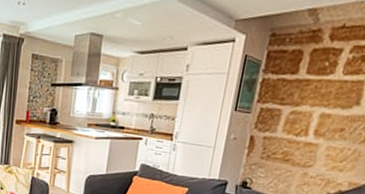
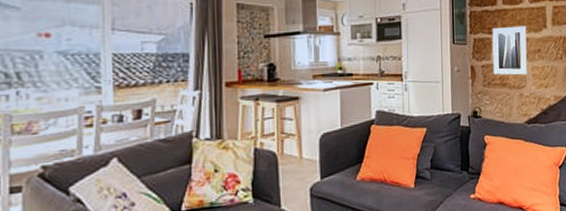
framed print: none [276,98,331,154] -> present [492,26,527,75]

